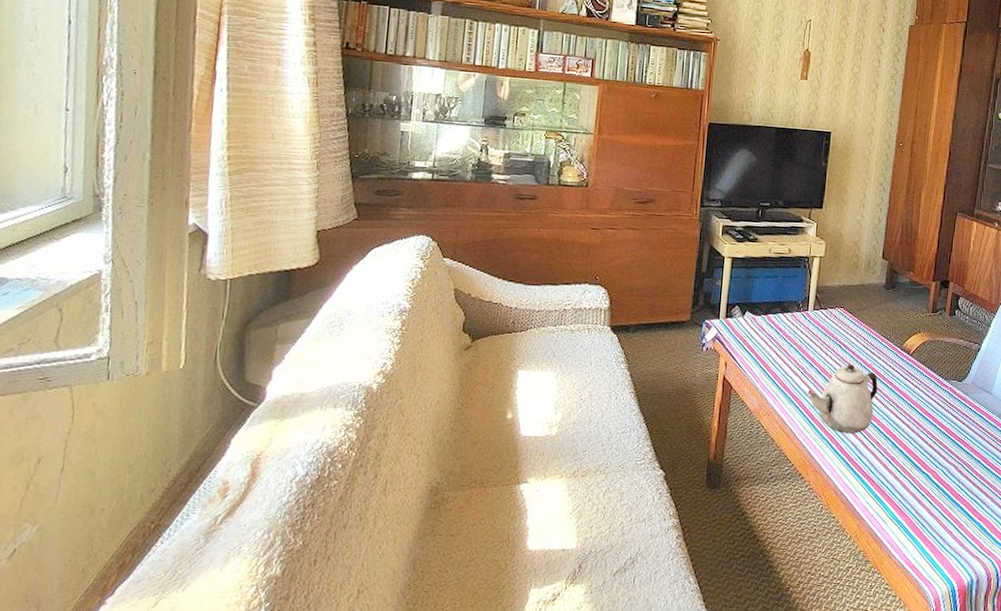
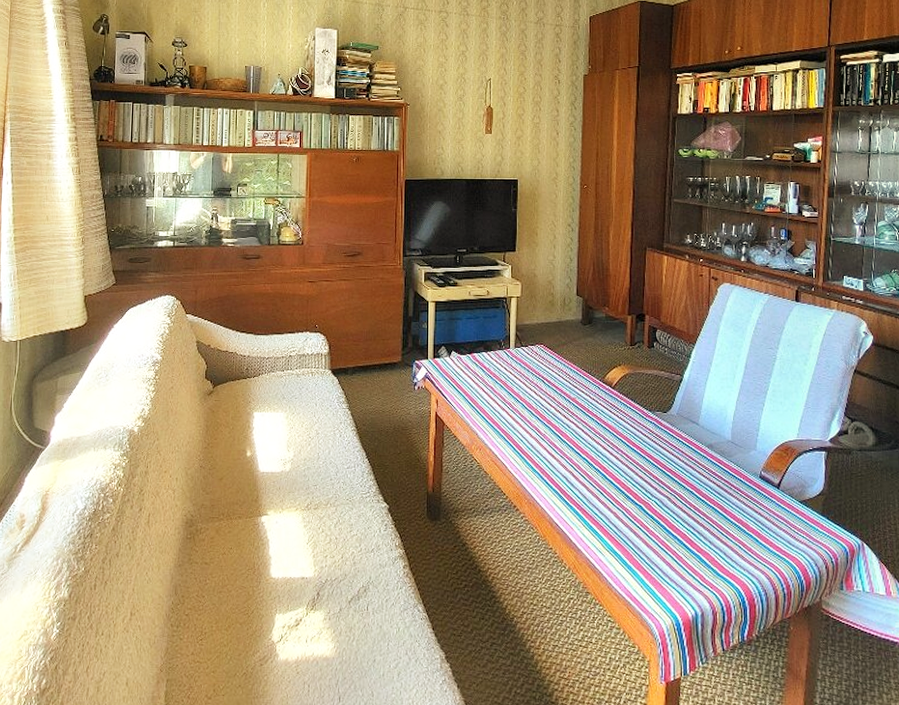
teapot: present [808,364,878,433] -> none [516,398,584,466]

